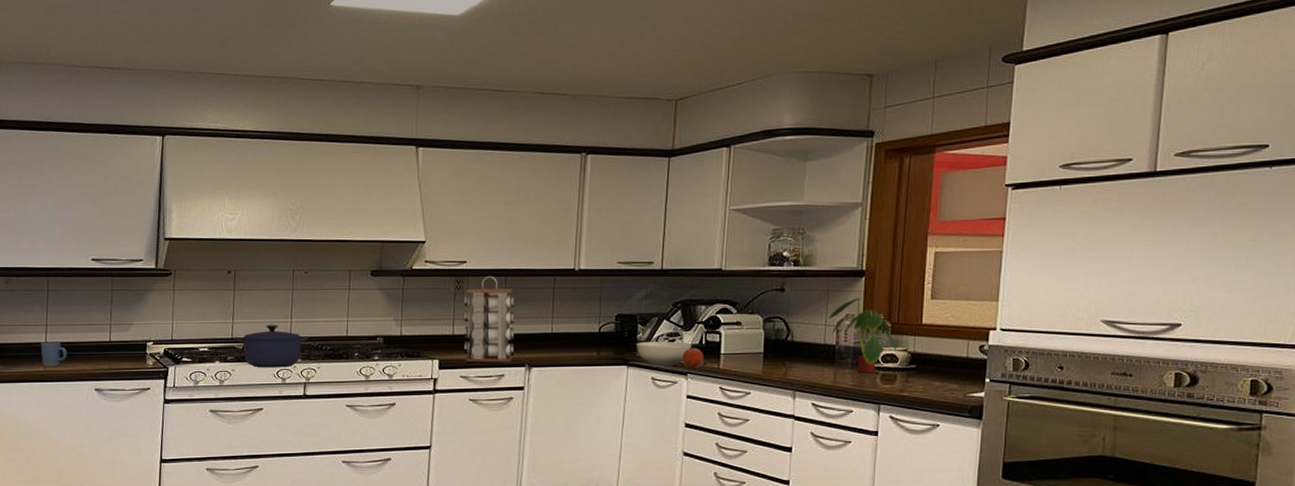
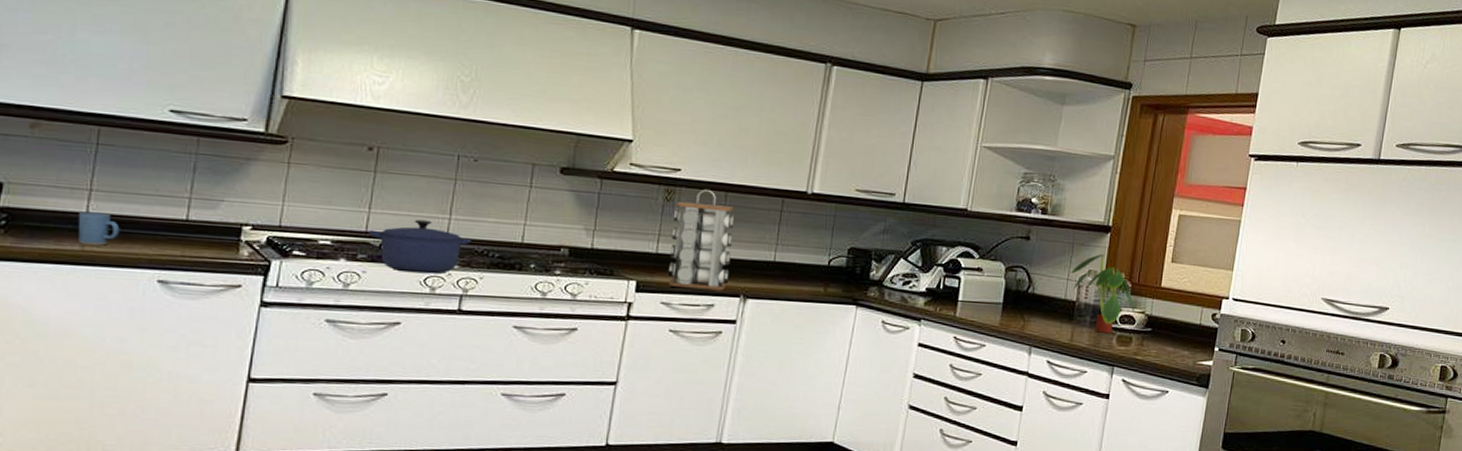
bowl: present [636,342,692,367] -> none [867,280,928,311]
fruit: present [681,345,704,370] -> none [916,289,941,316]

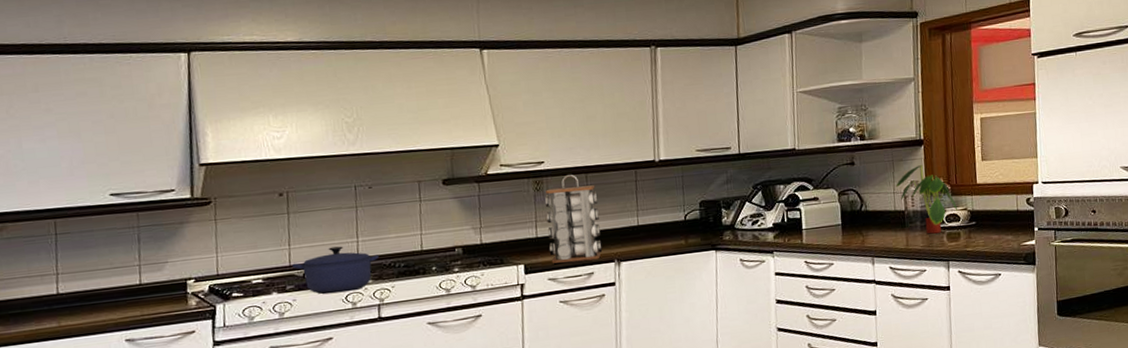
mug: present [78,211,120,246] -> none [50,291,88,321]

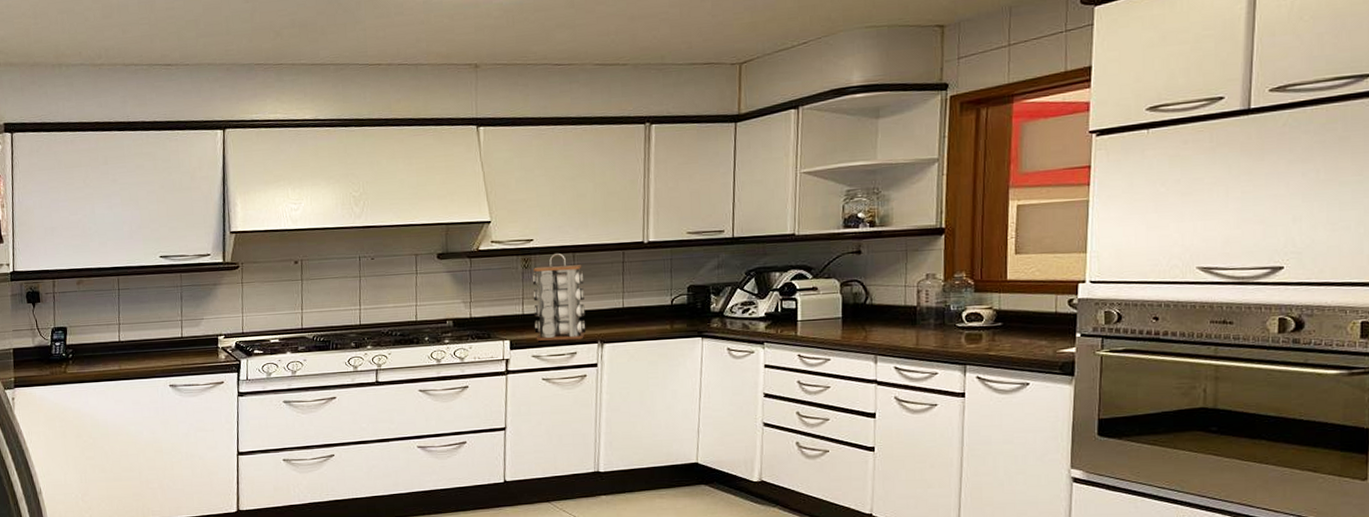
cooking pot: present [292,246,380,294] -> none [304,313,379,357]
plant: present [895,164,957,234] -> none [907,255,980,334]

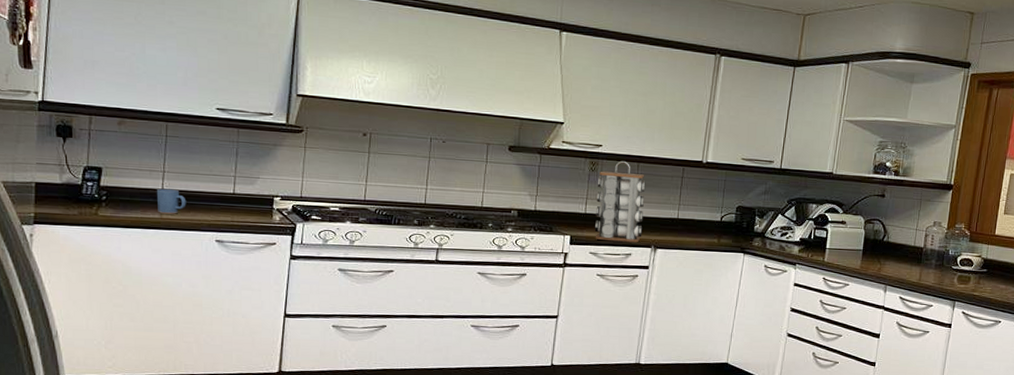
mug: none [114,339,141,365] -> present [156,188,187,214]

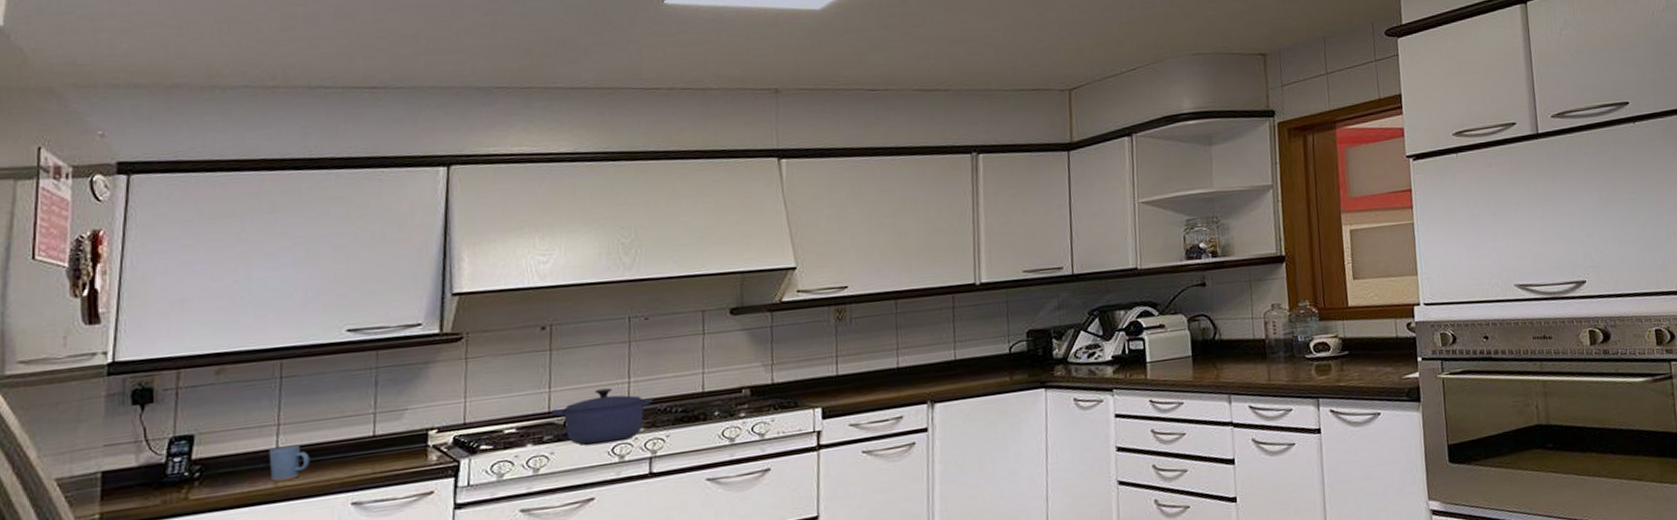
cooking pot: none [367,190,444,233] -> present [552,388,654,446]
spice rack: present [594,160,646,244] -> none [847,300,914,407]

